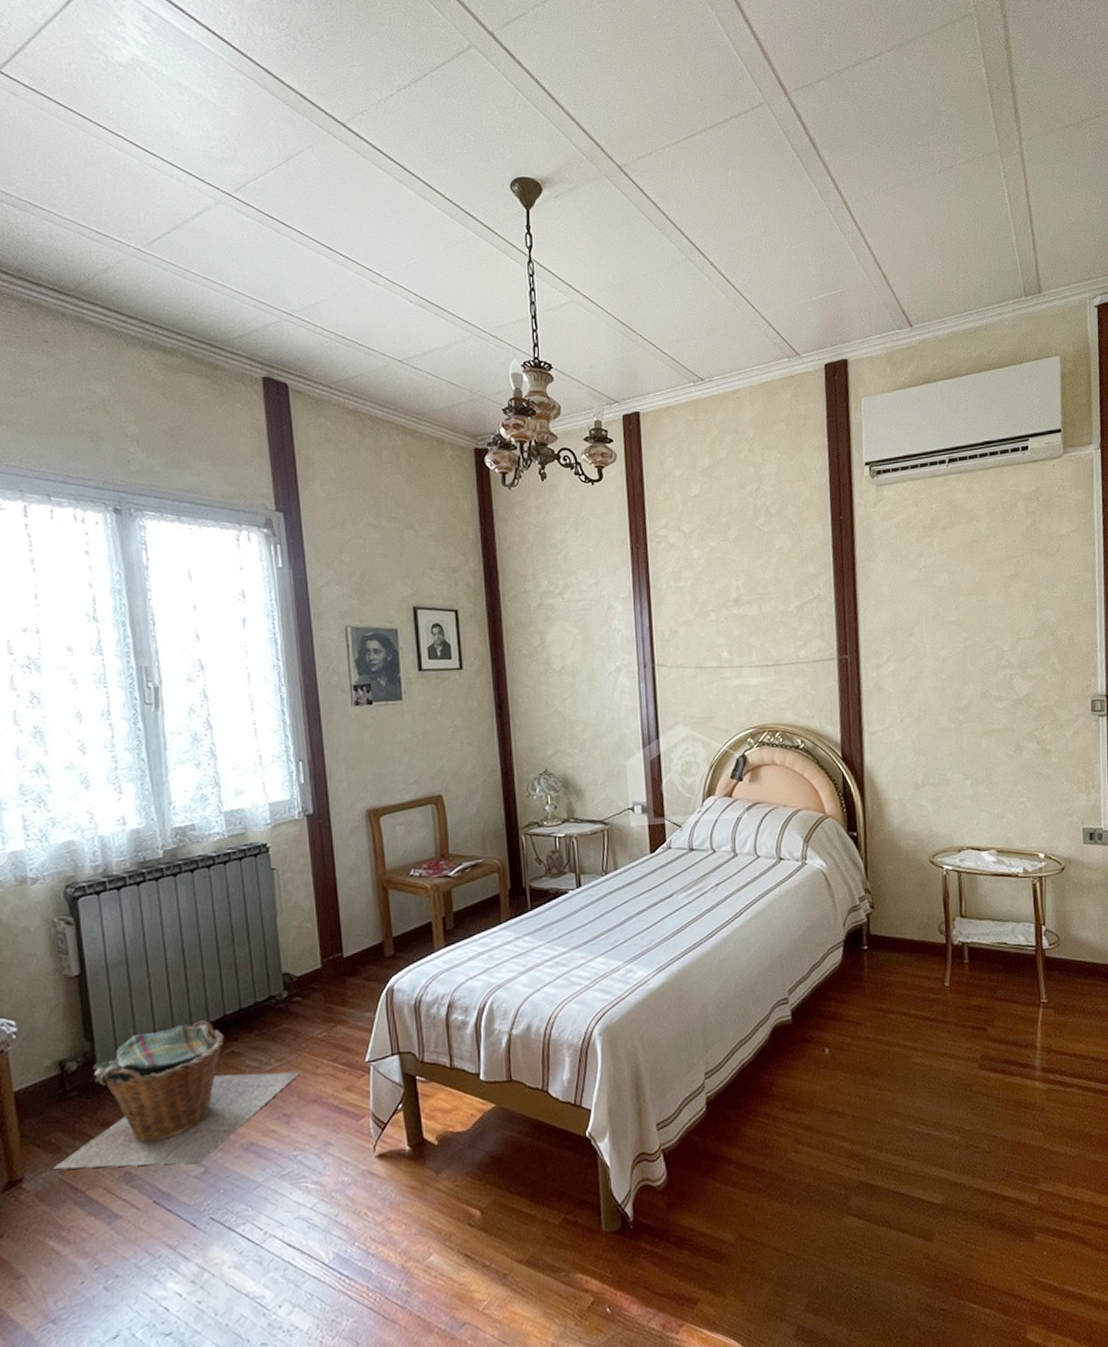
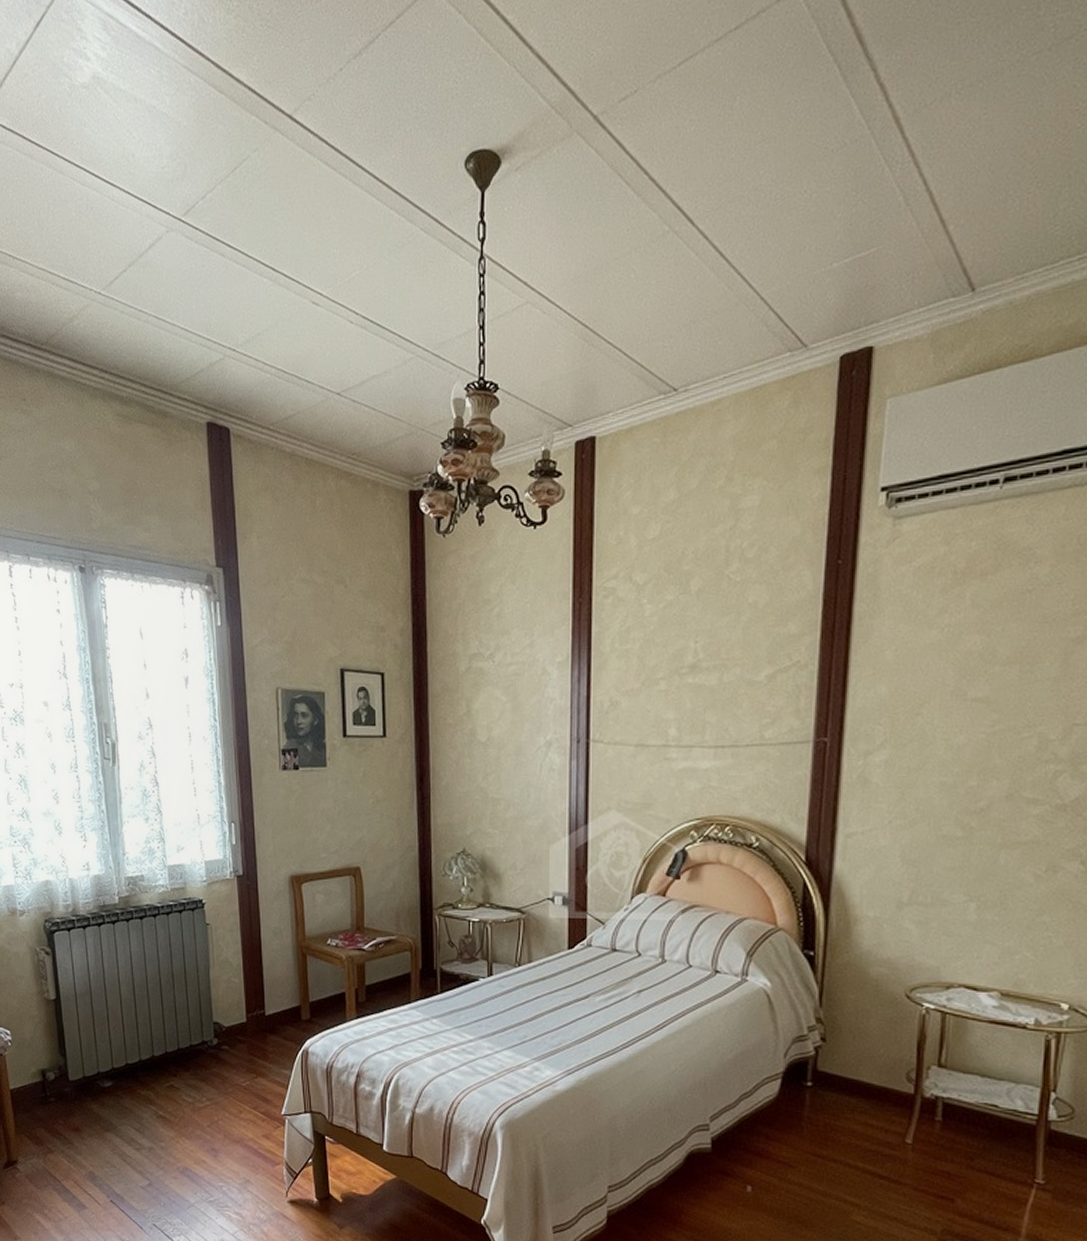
laundry basket: present [52,1020,299,1170] -> none [38,1054,226,1177]

